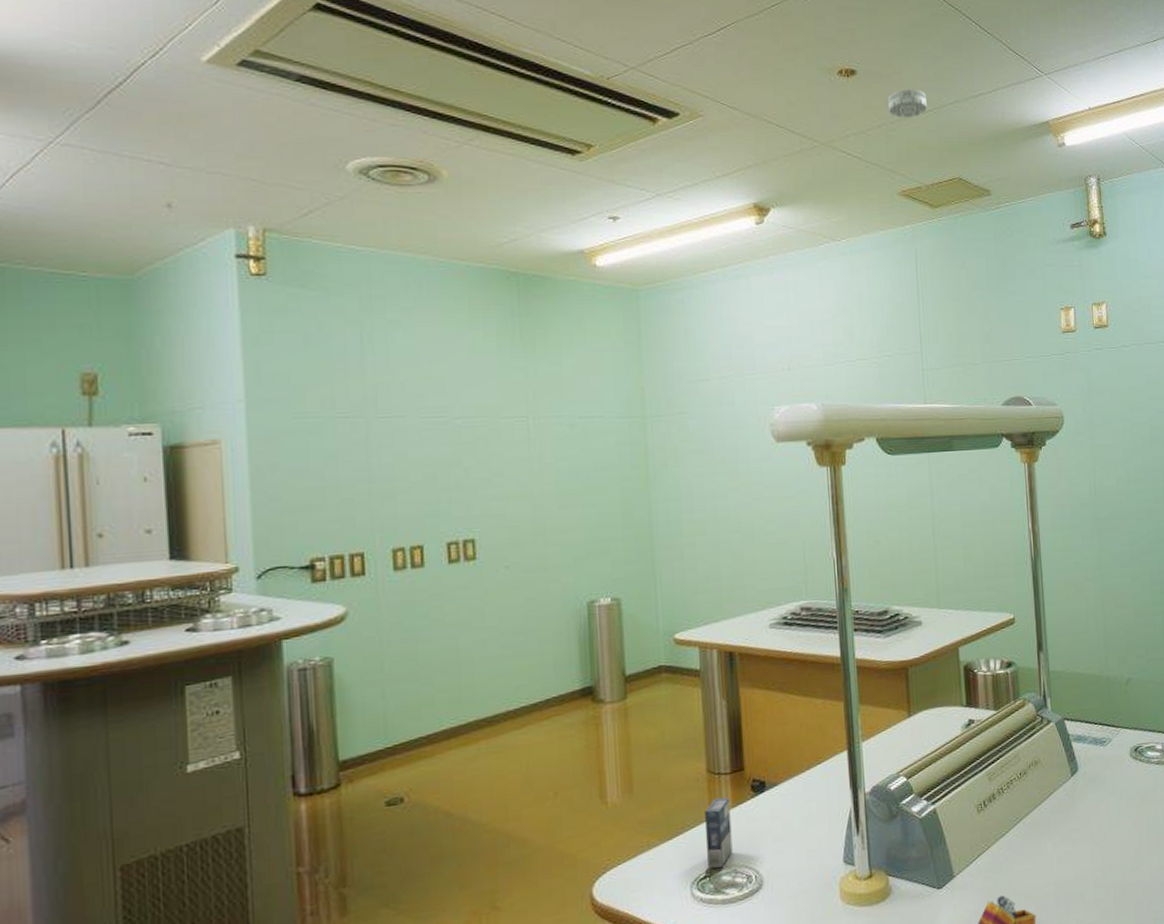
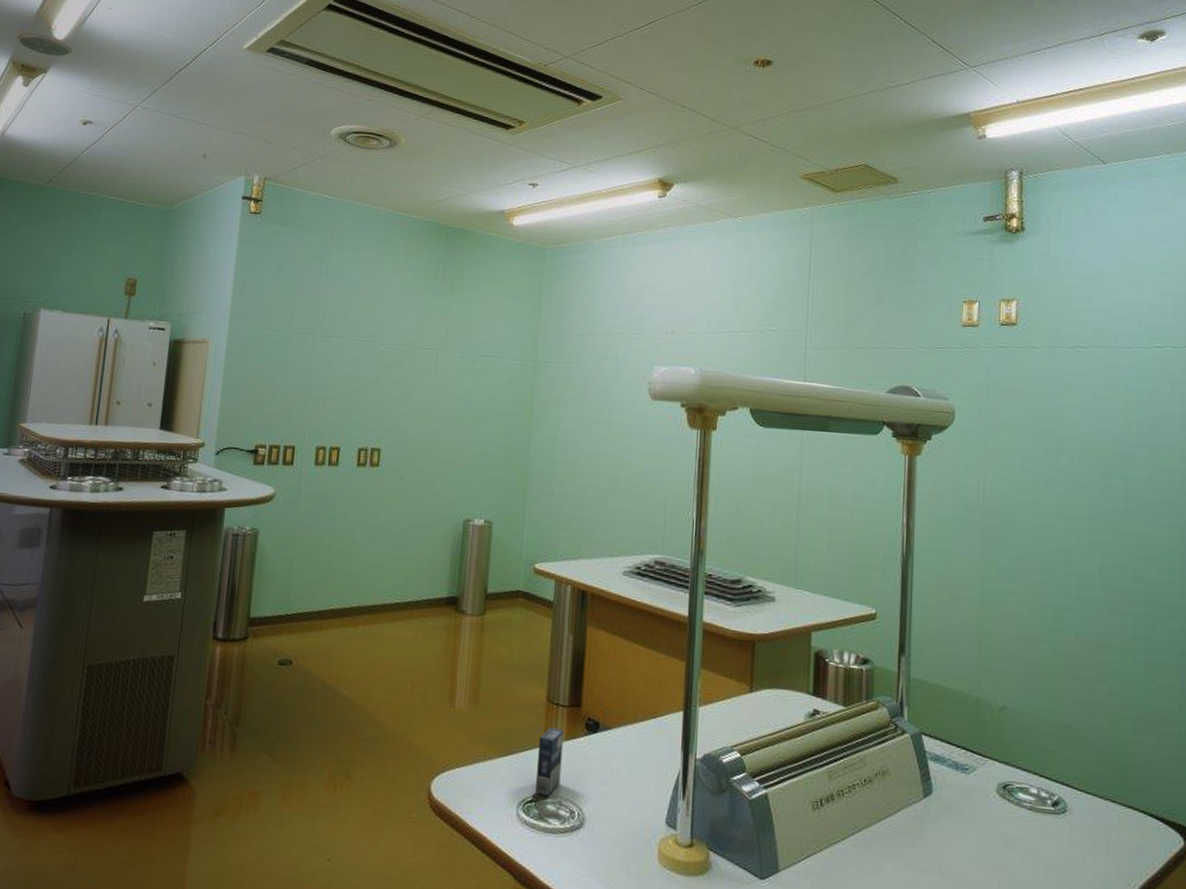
smoke detector: present [888,88,927,118] -> none [800,78,840,106]

